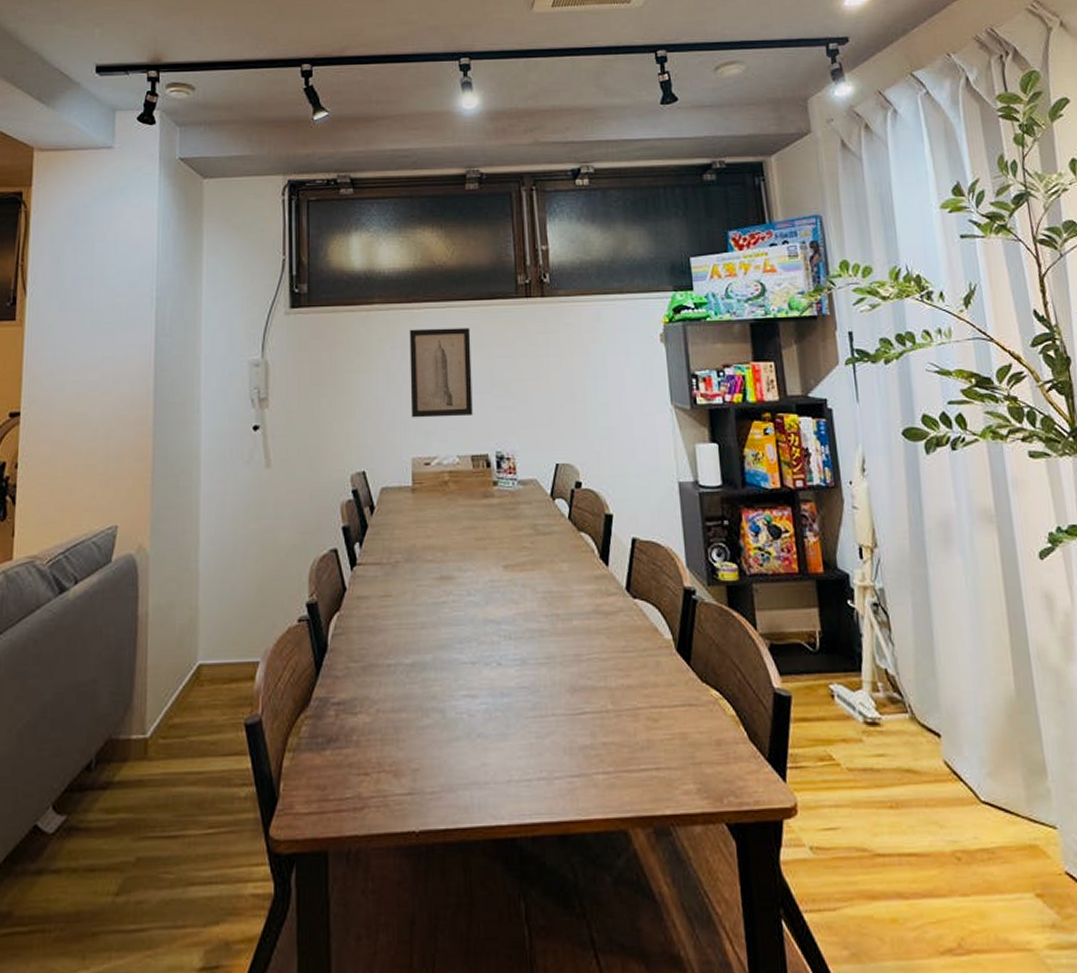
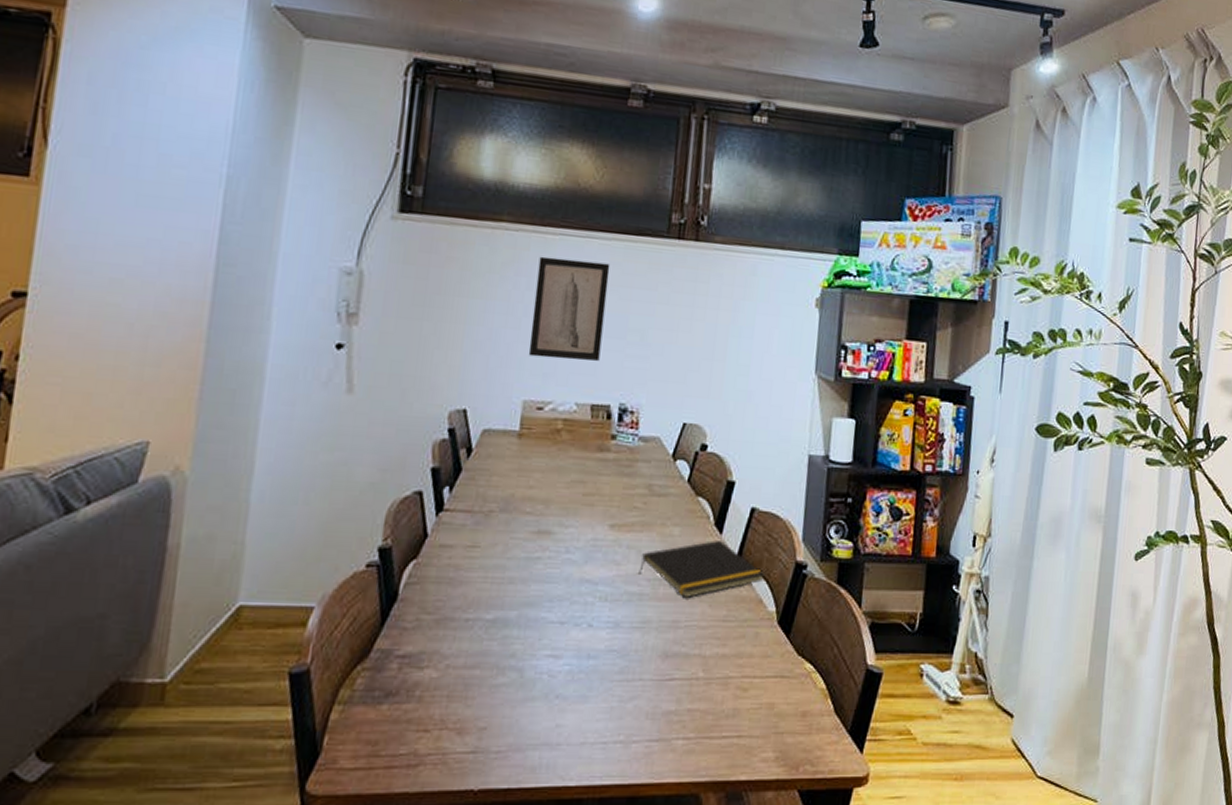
notepad: none [536,573,656,631] -> present [639,541,765,598]

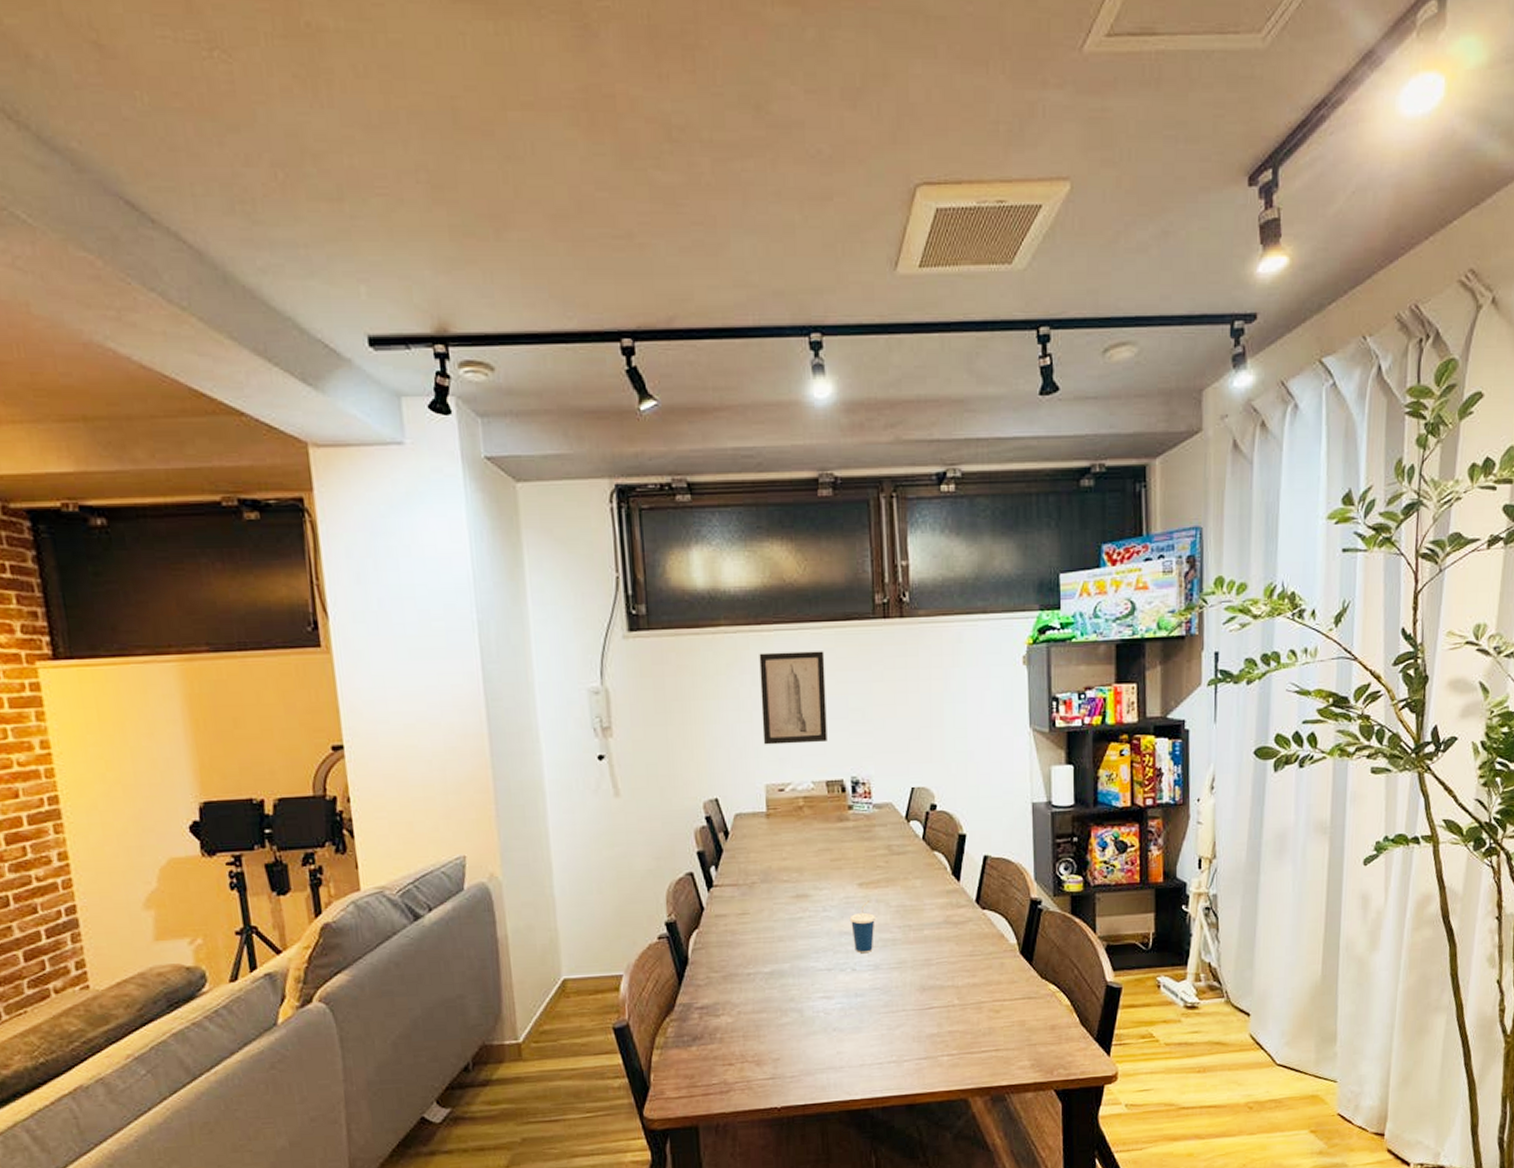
cup: none [594,546,624,608] -> present [849,901,875,954]
notepad: present [639,541,765,598] -> none [890,887,1003,939]

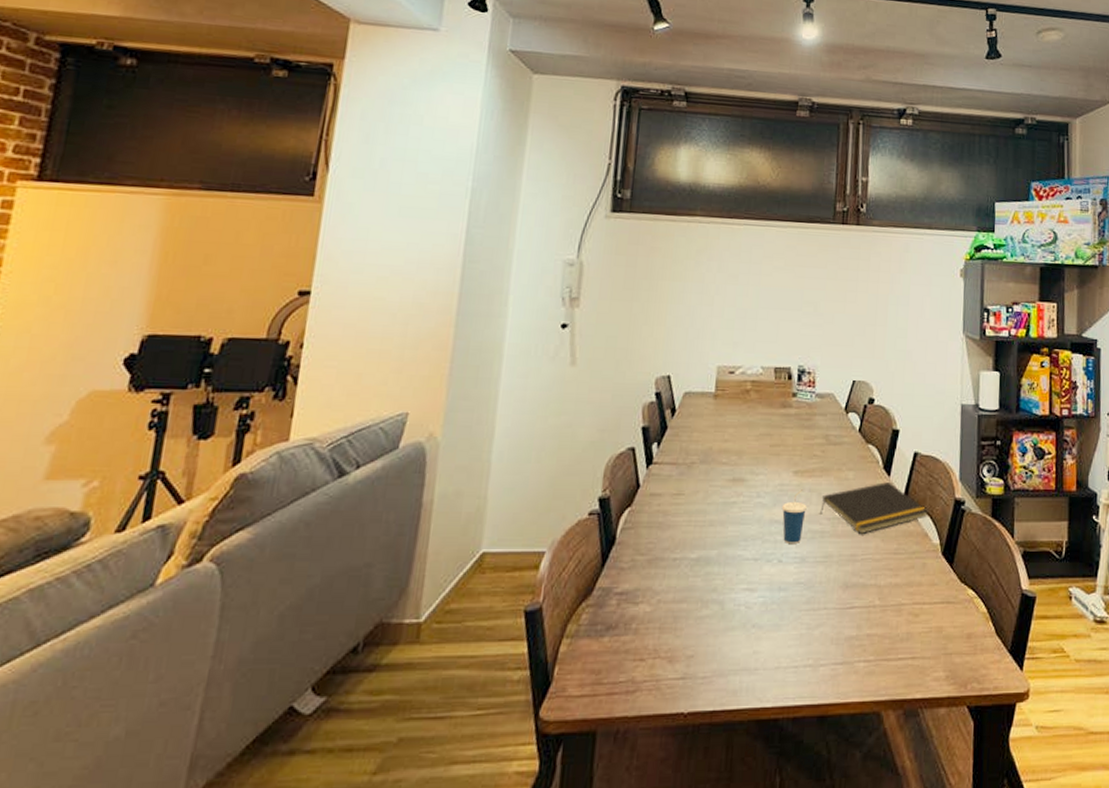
wall art: present [759,651,827,745] -> none [720,243,787,331]
notepad: none [890,887,1003,939] -> present [820,482,928,534]

